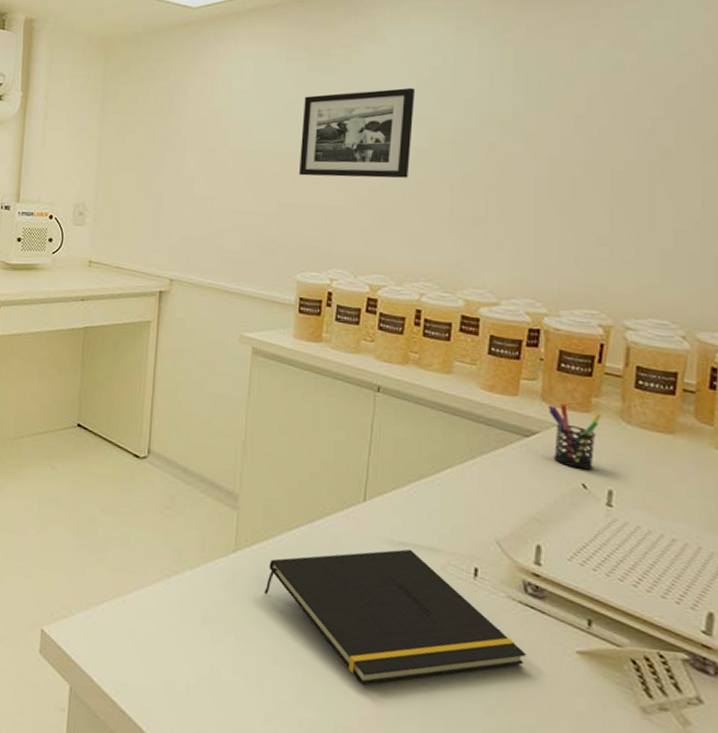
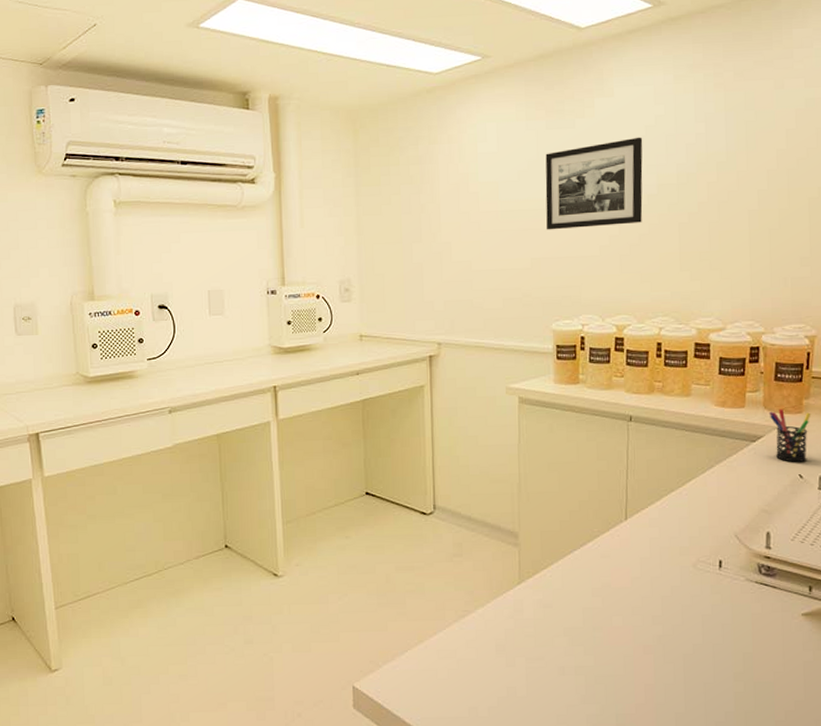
notepad: present [264,549,527,685] -> none [548,554,764,677]

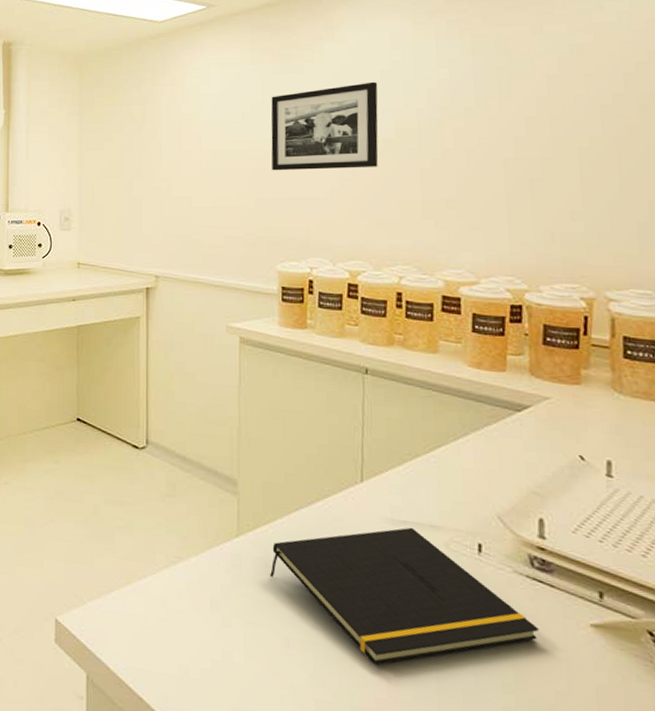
notepad: none [548,554,764,677] -> present [270,527,540,665]
pen holder: present [768,408,811,462] -> none [536,377,593,441]

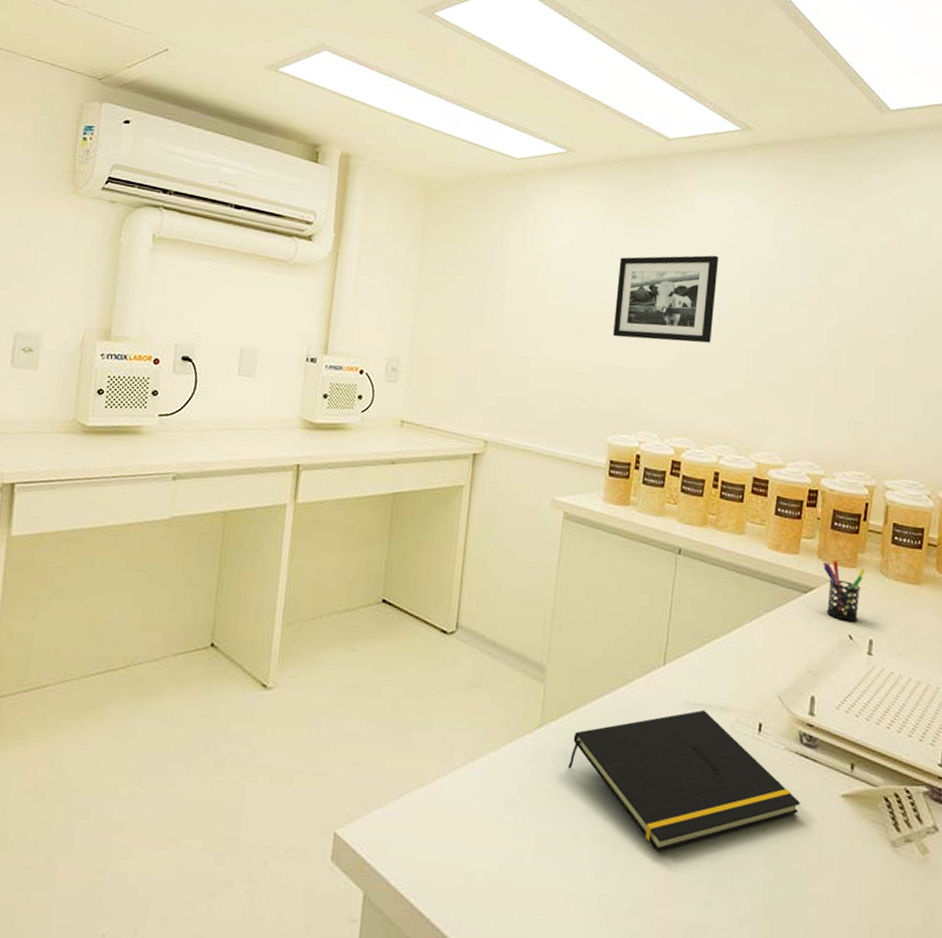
pen holder: none [536,377,593,441] -> present [822,560,866,622]

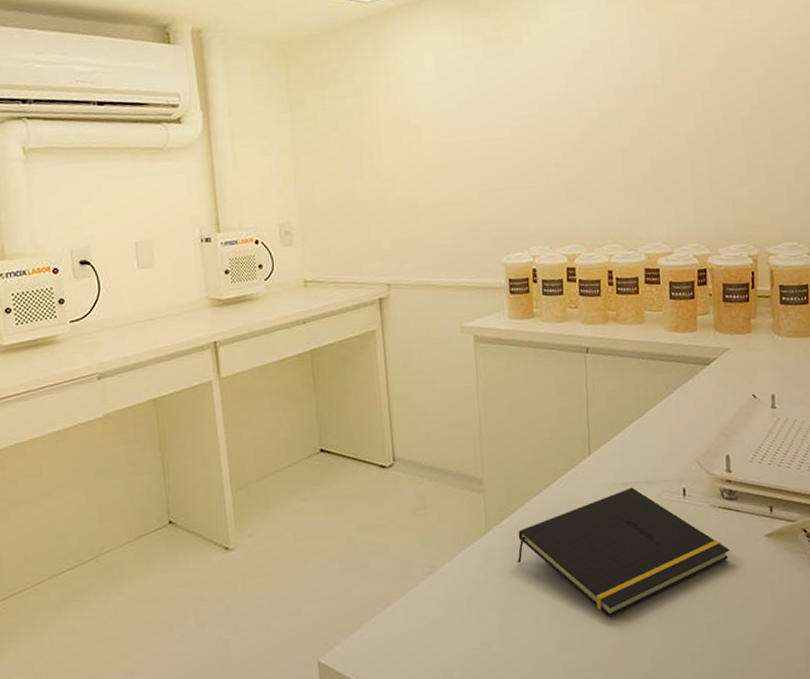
picture frame: present [613,255,719,343] -> none [485,62,585,161]
pen holder: present [822,560,866,622] -> none [720,329,760,383]

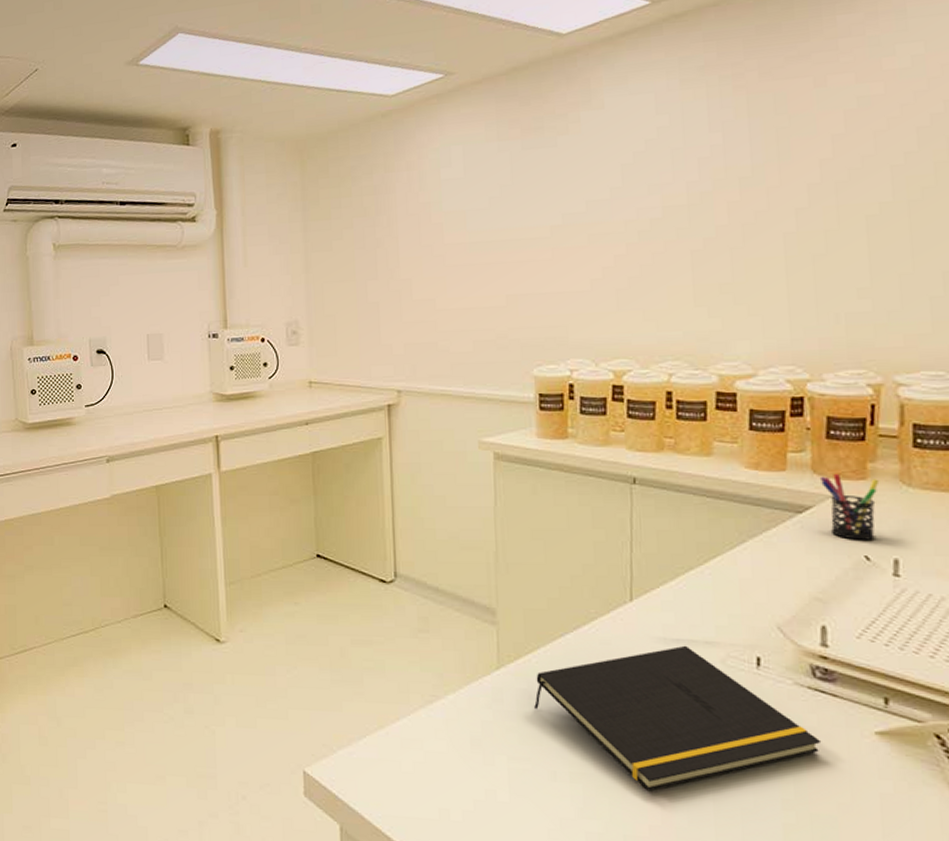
pen holder: none [720,329,760,383] -> present [819,473,880,540]

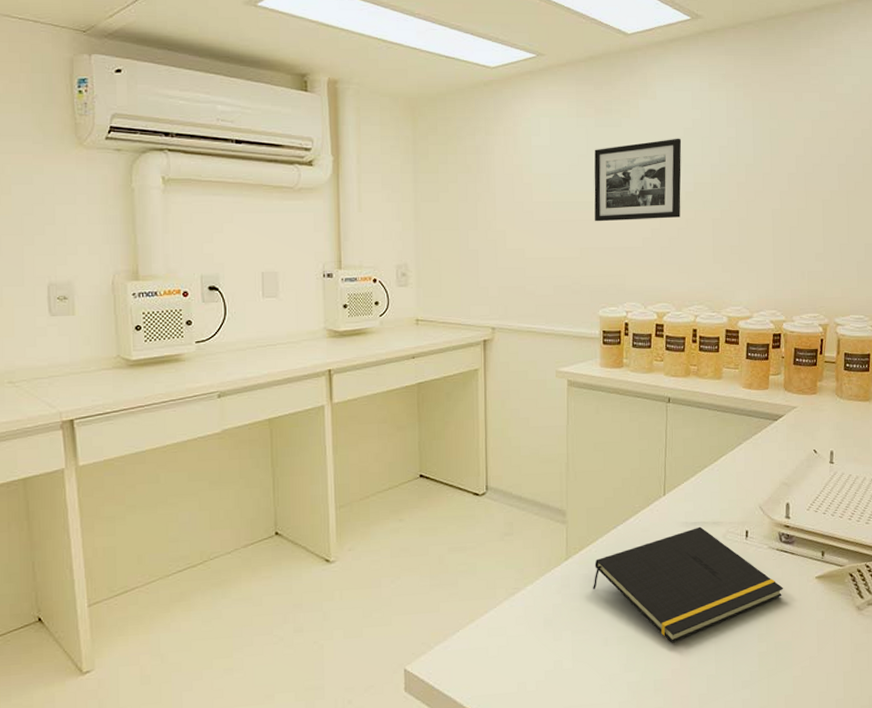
picture frame: none [521,152,644,263] -> present [594,138,682,222]
pen holder: present [819,473,880,540] -> none [788,390,824,439]

